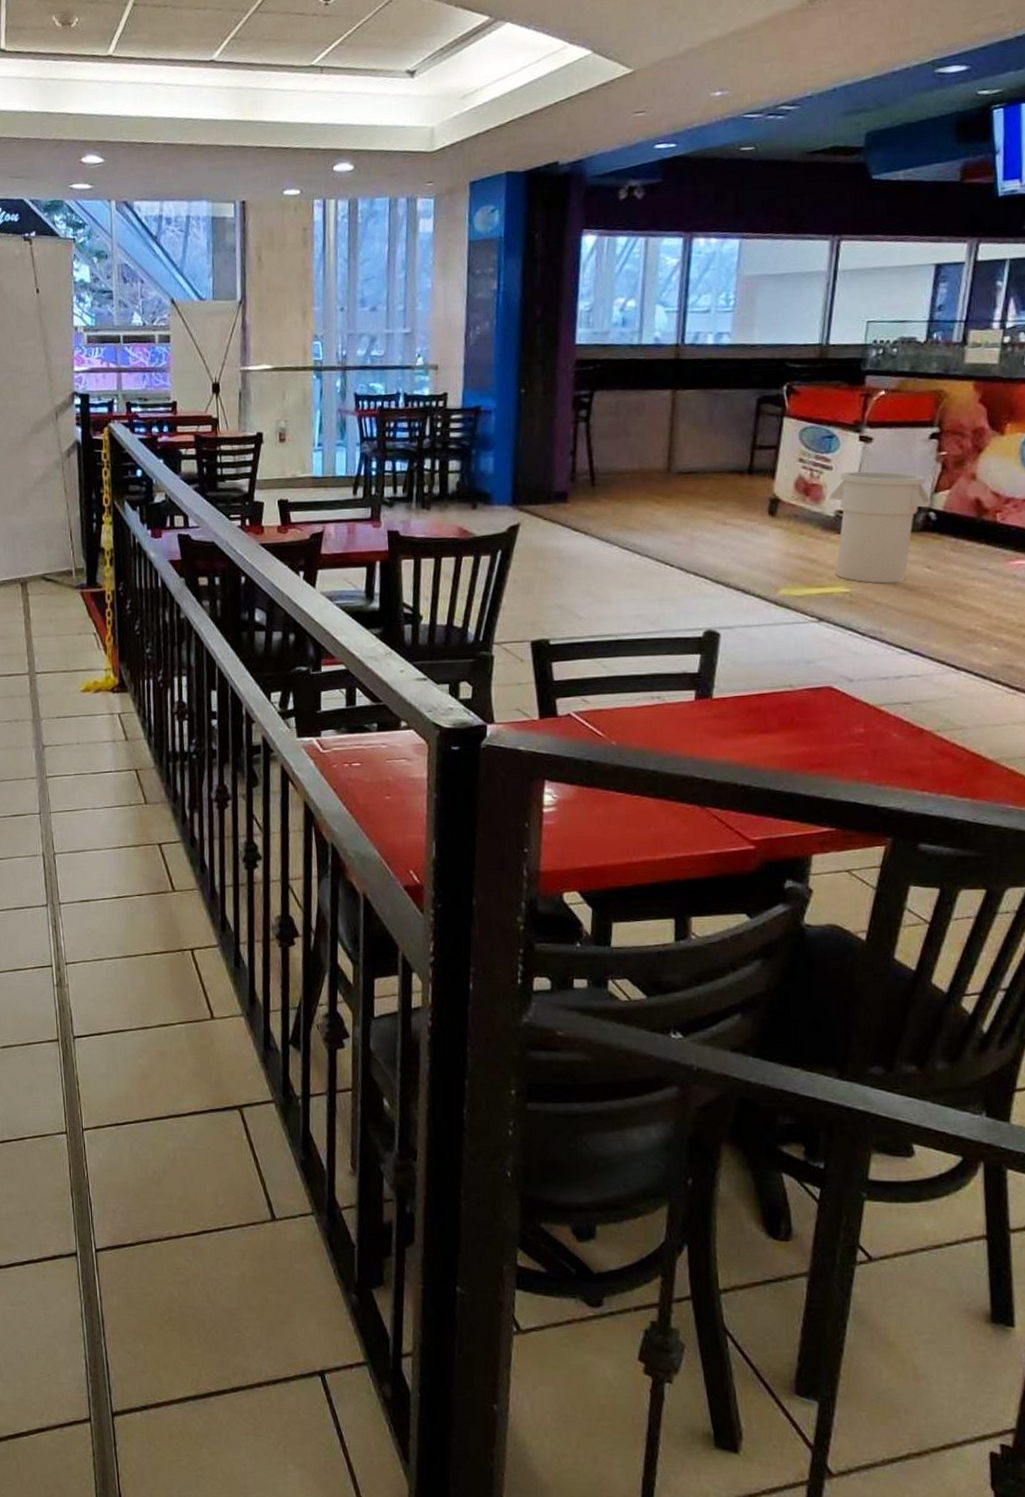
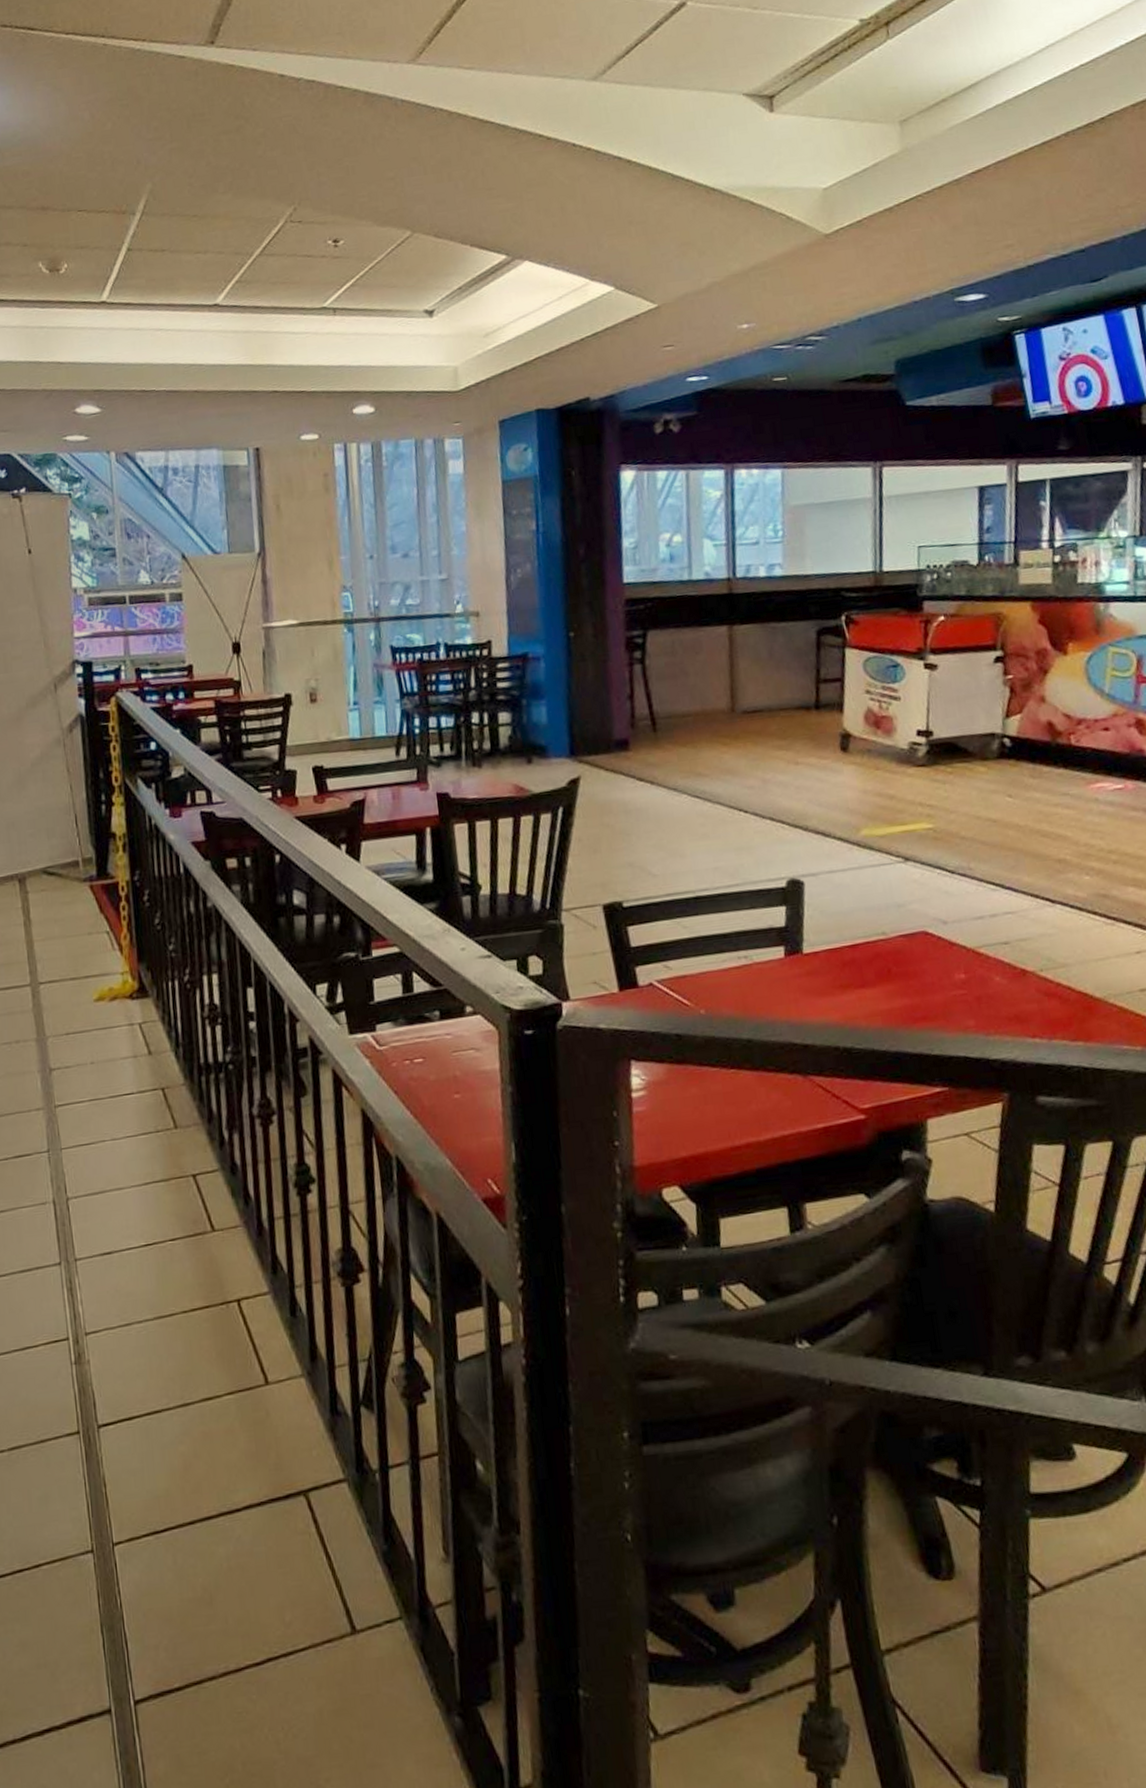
trash can: present [829,471,932,584] -> none [901,699,1005,817]

